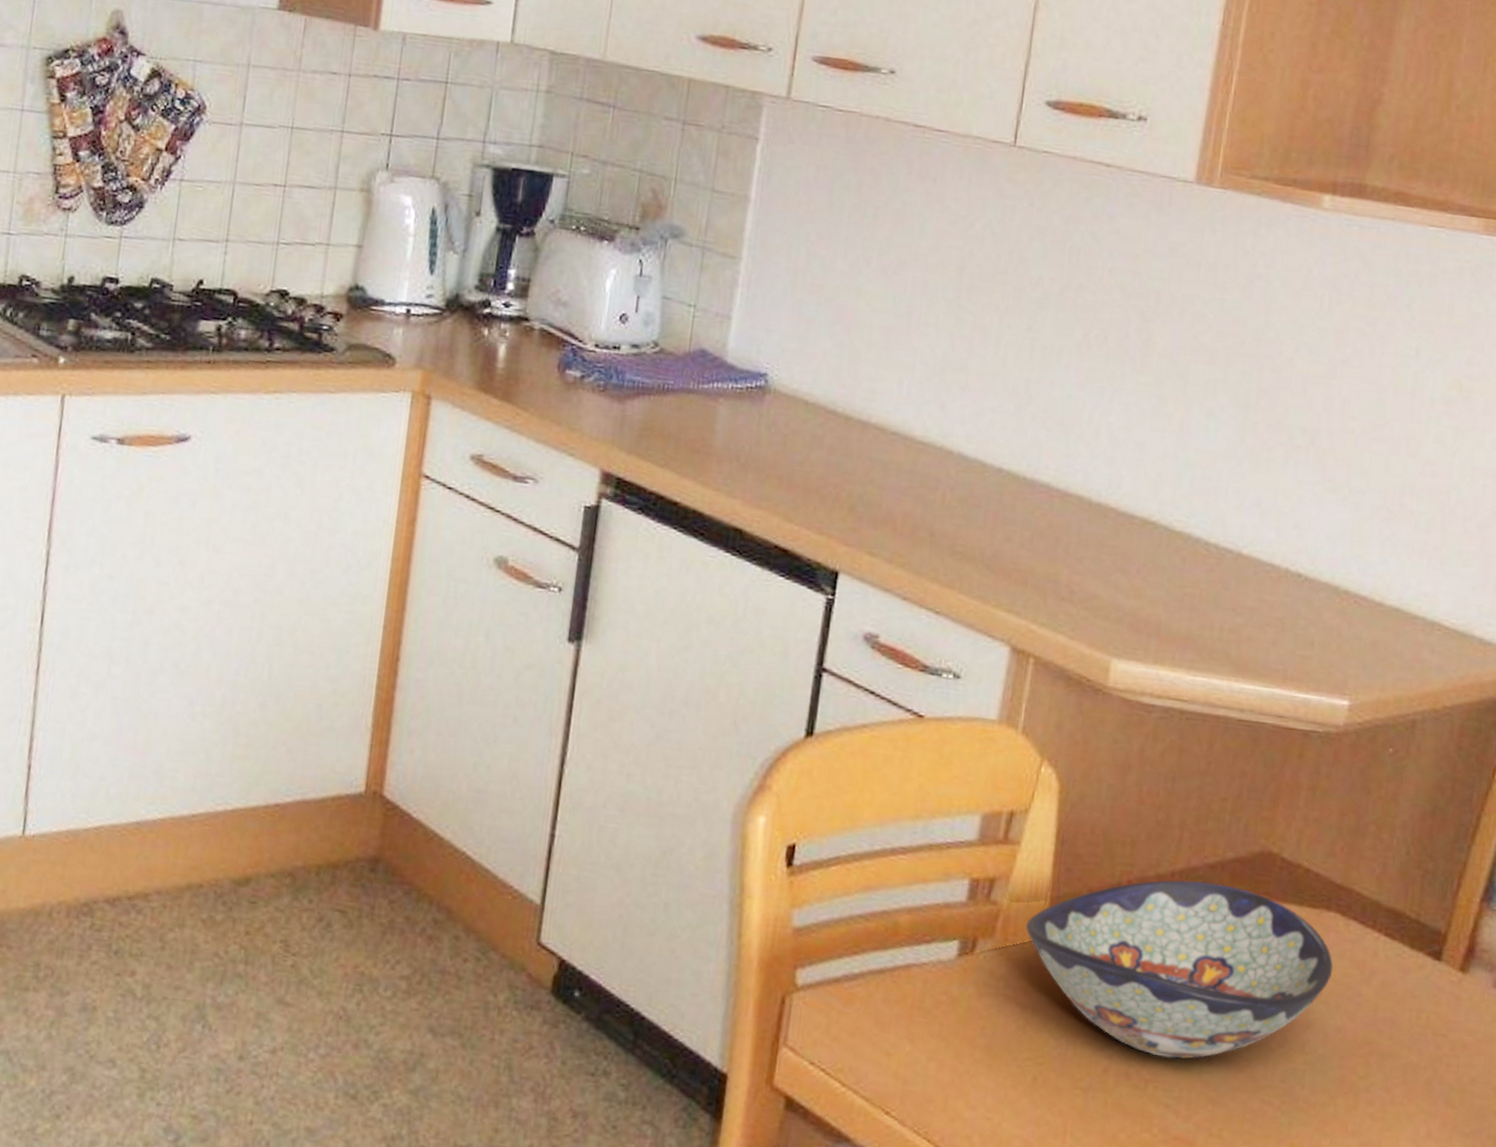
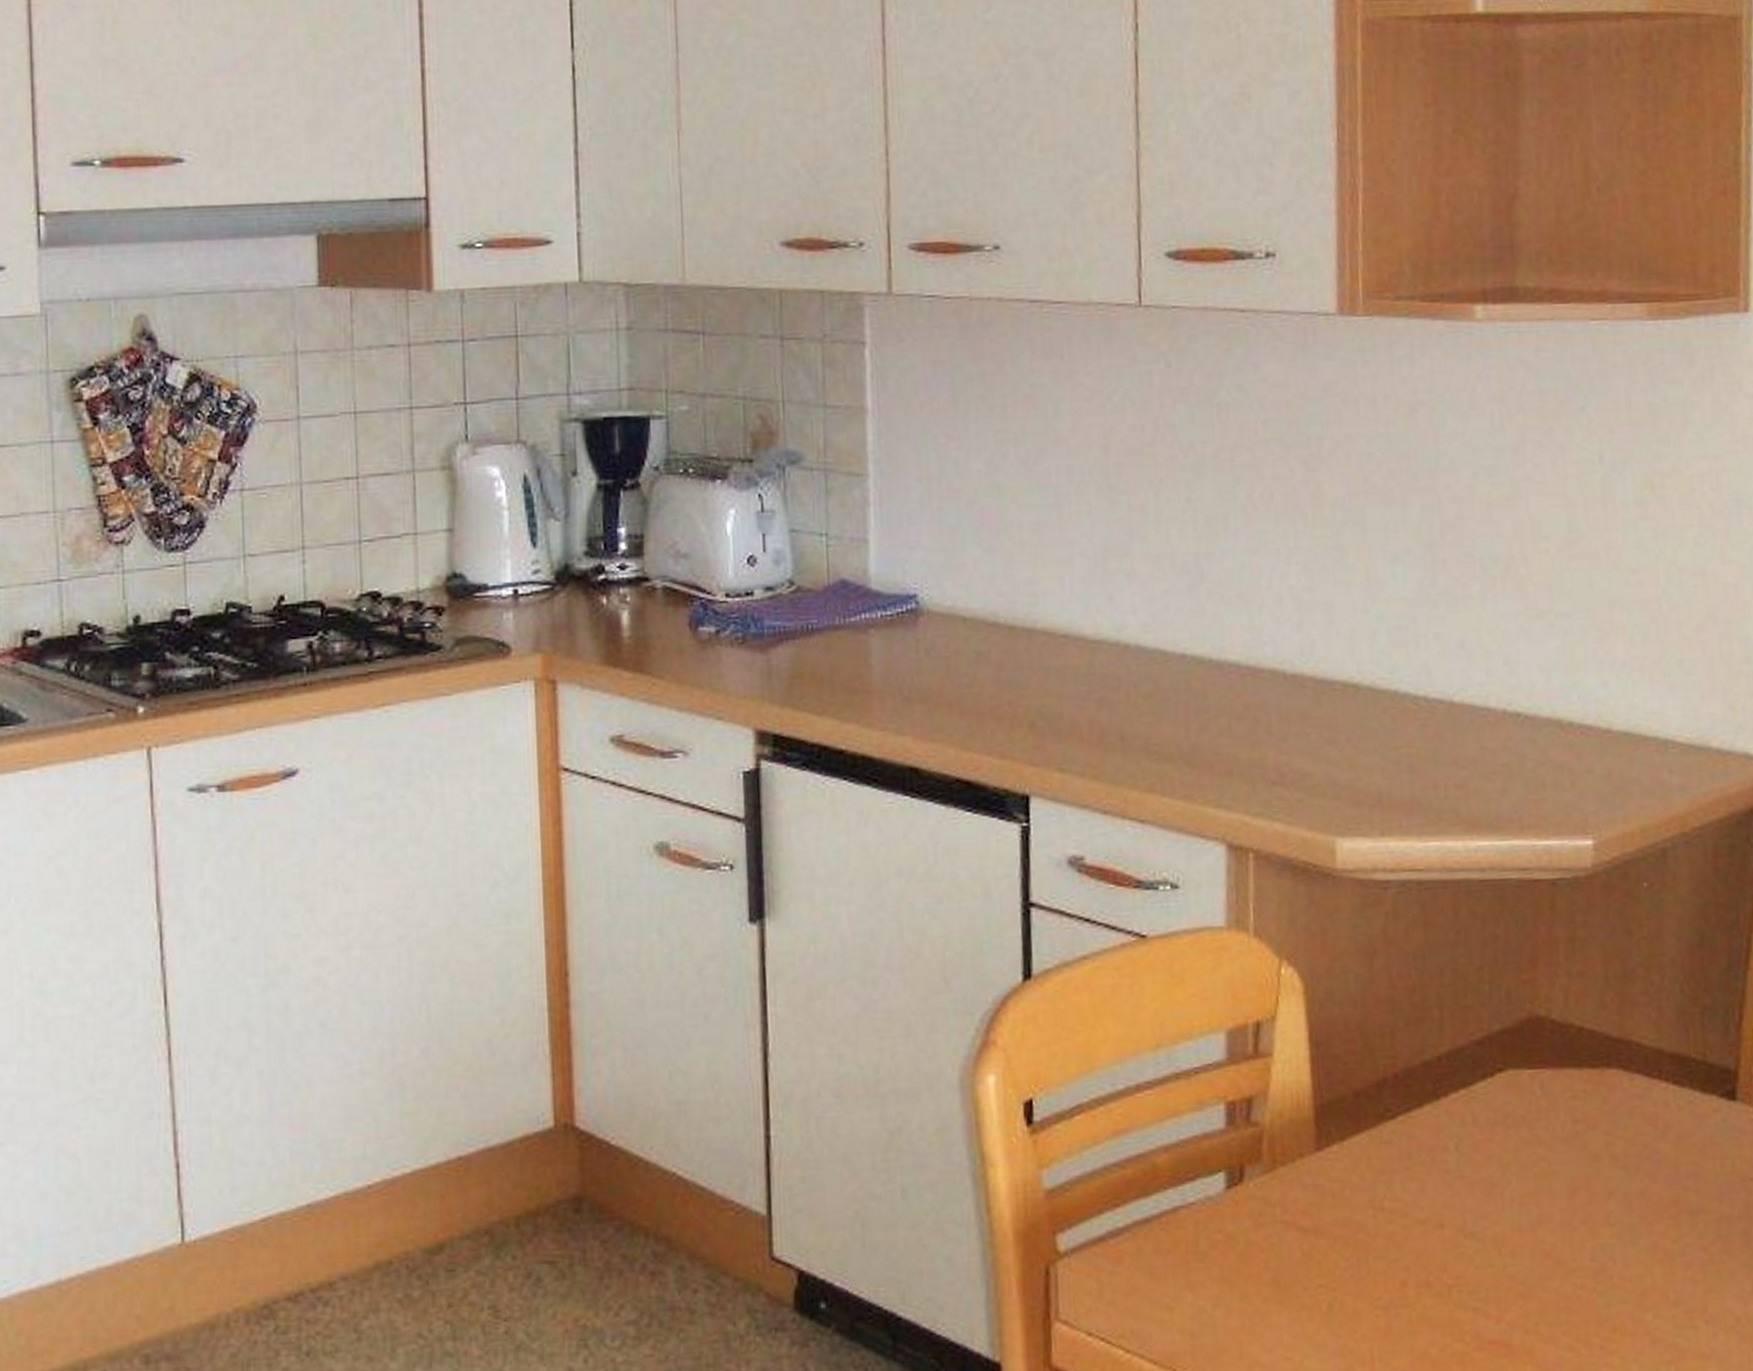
decorative bowl: present [1026,880,1333,1060] -> none [1293,1060,1625,1258]

